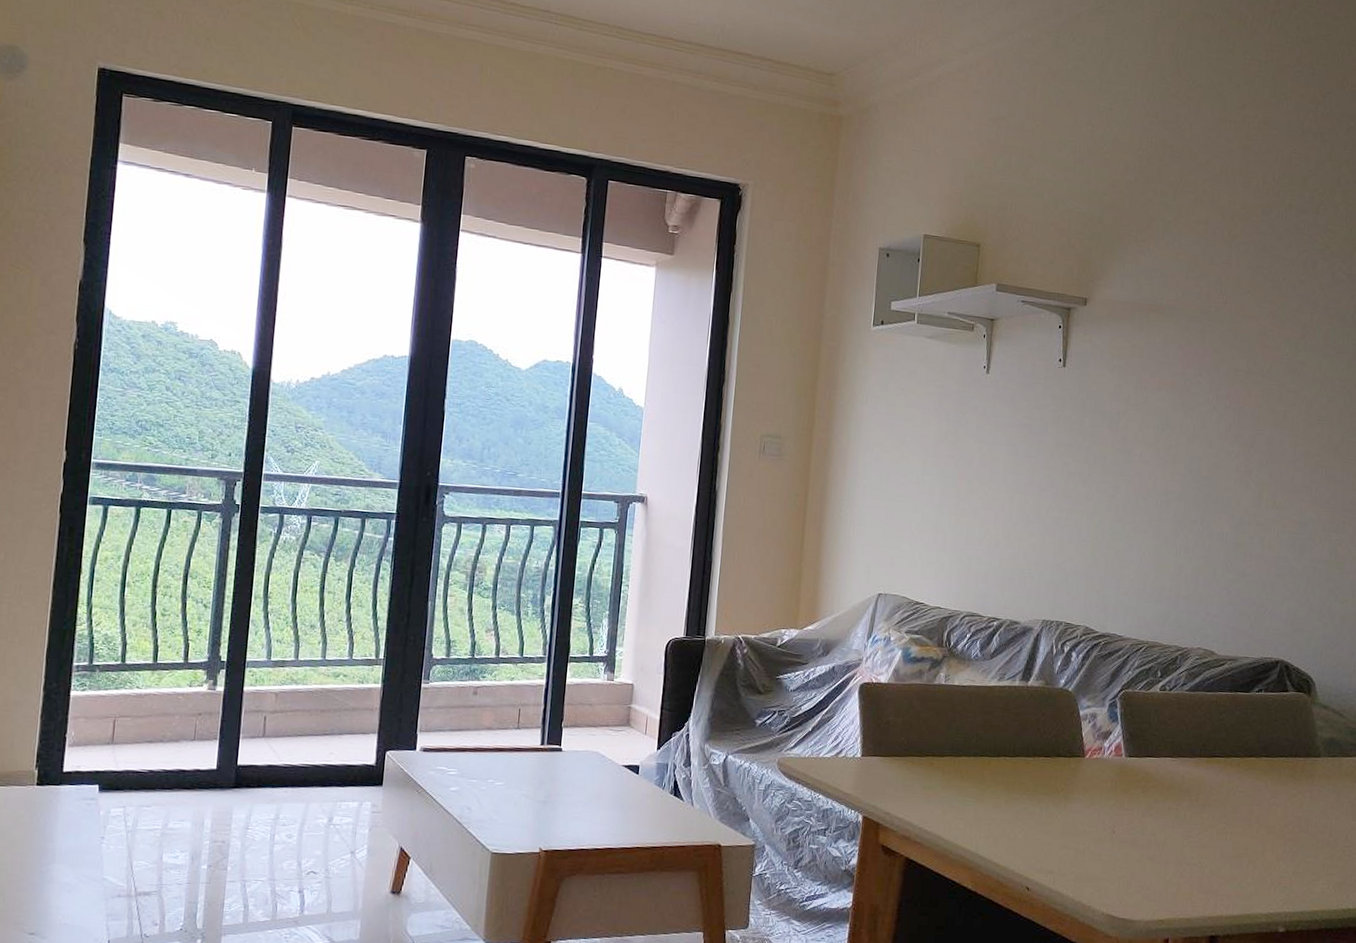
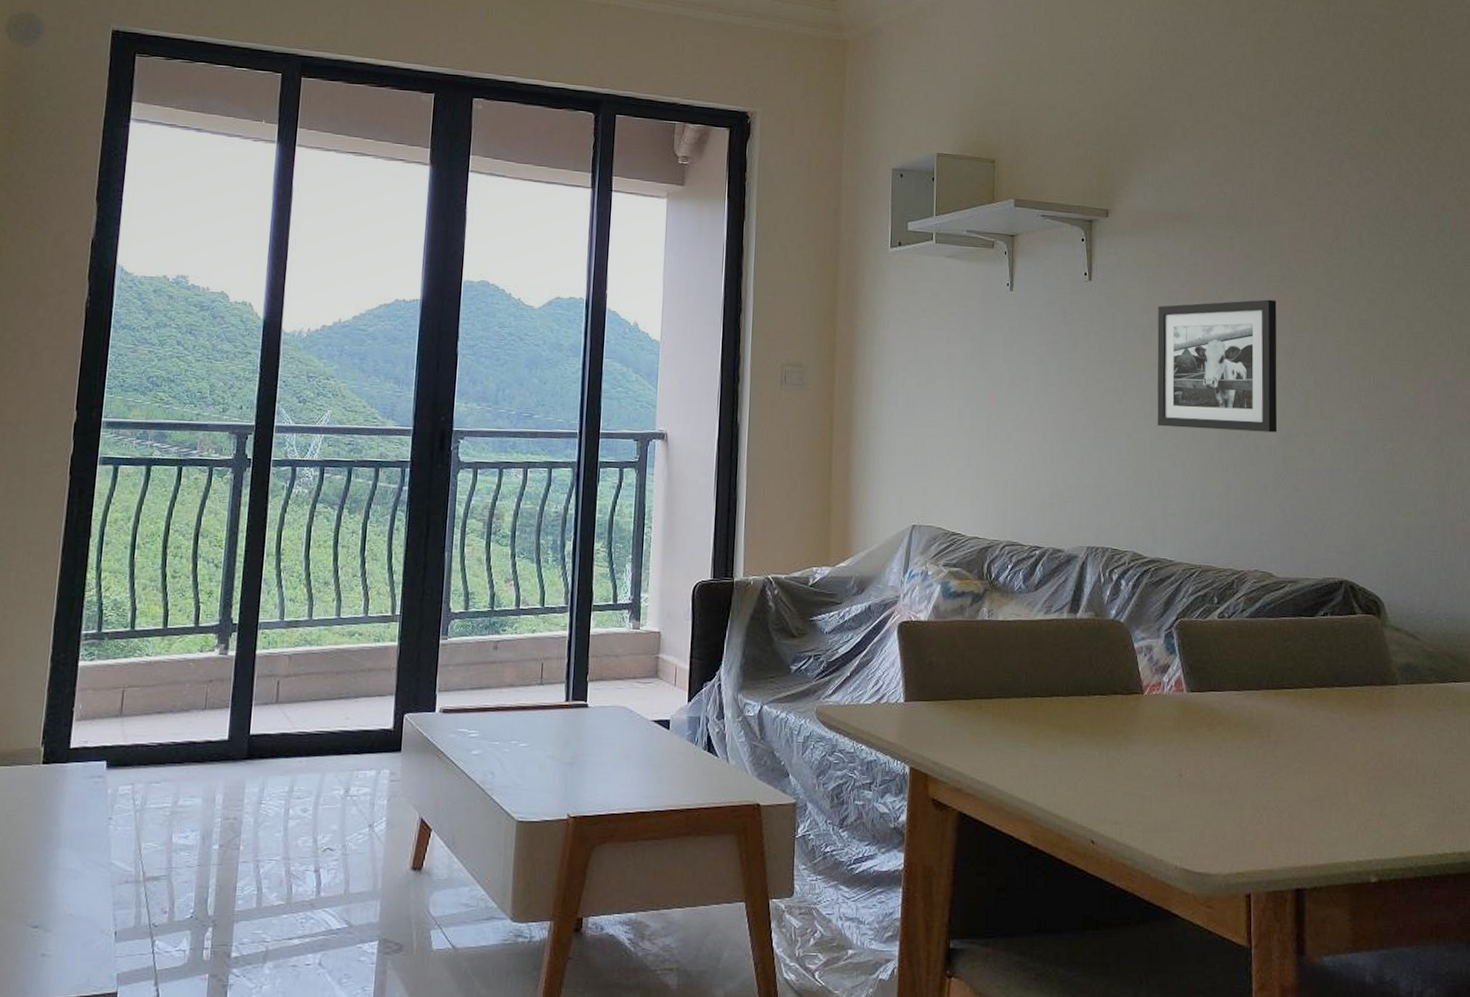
picture frame: none [1117,392,1241,520] -> present [1157,299,1278,433]

